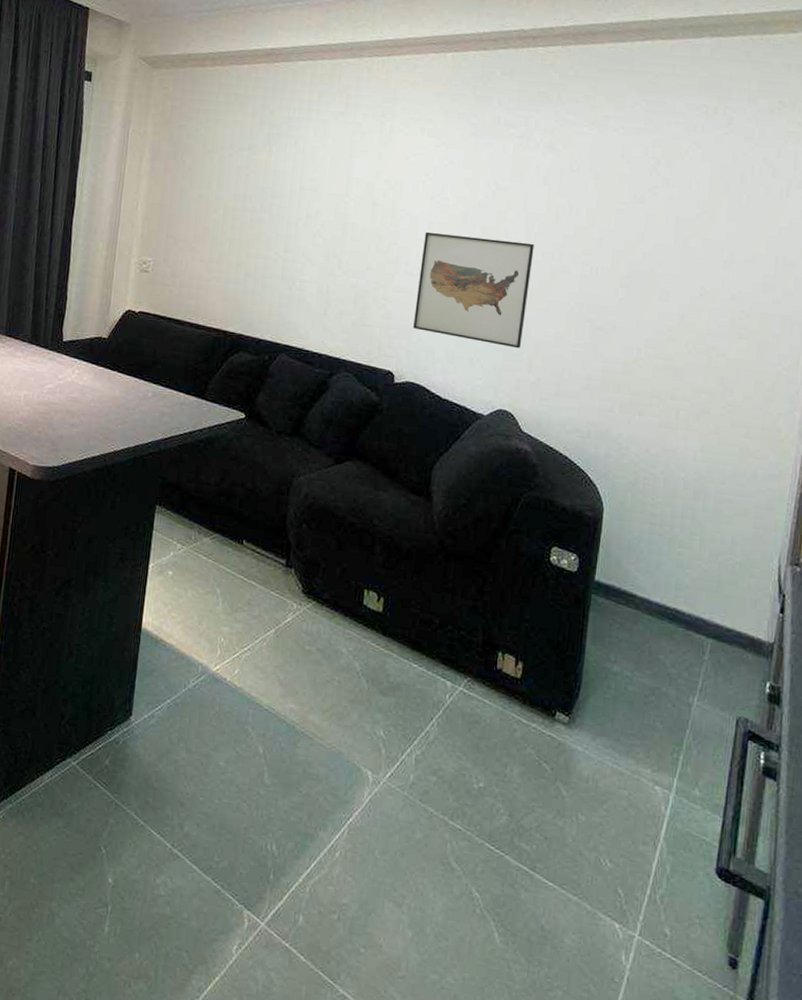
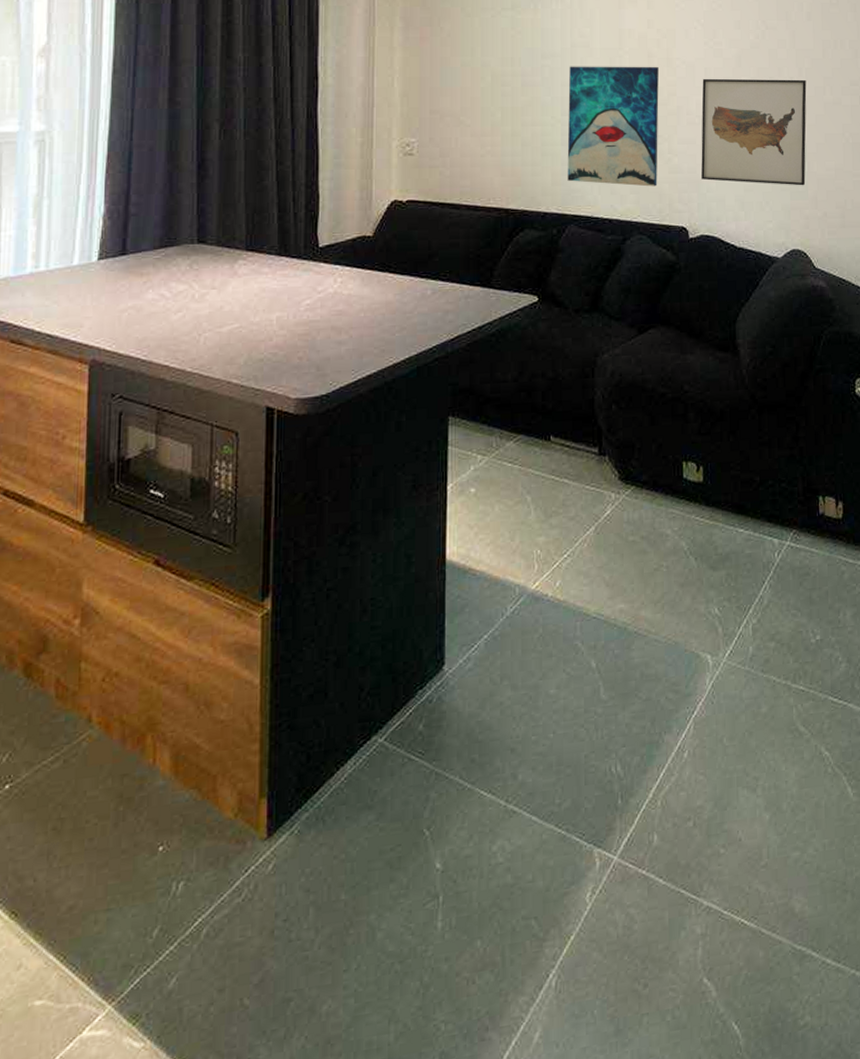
wall art: none [283,207,382,329] -> present [567,66,659,187]

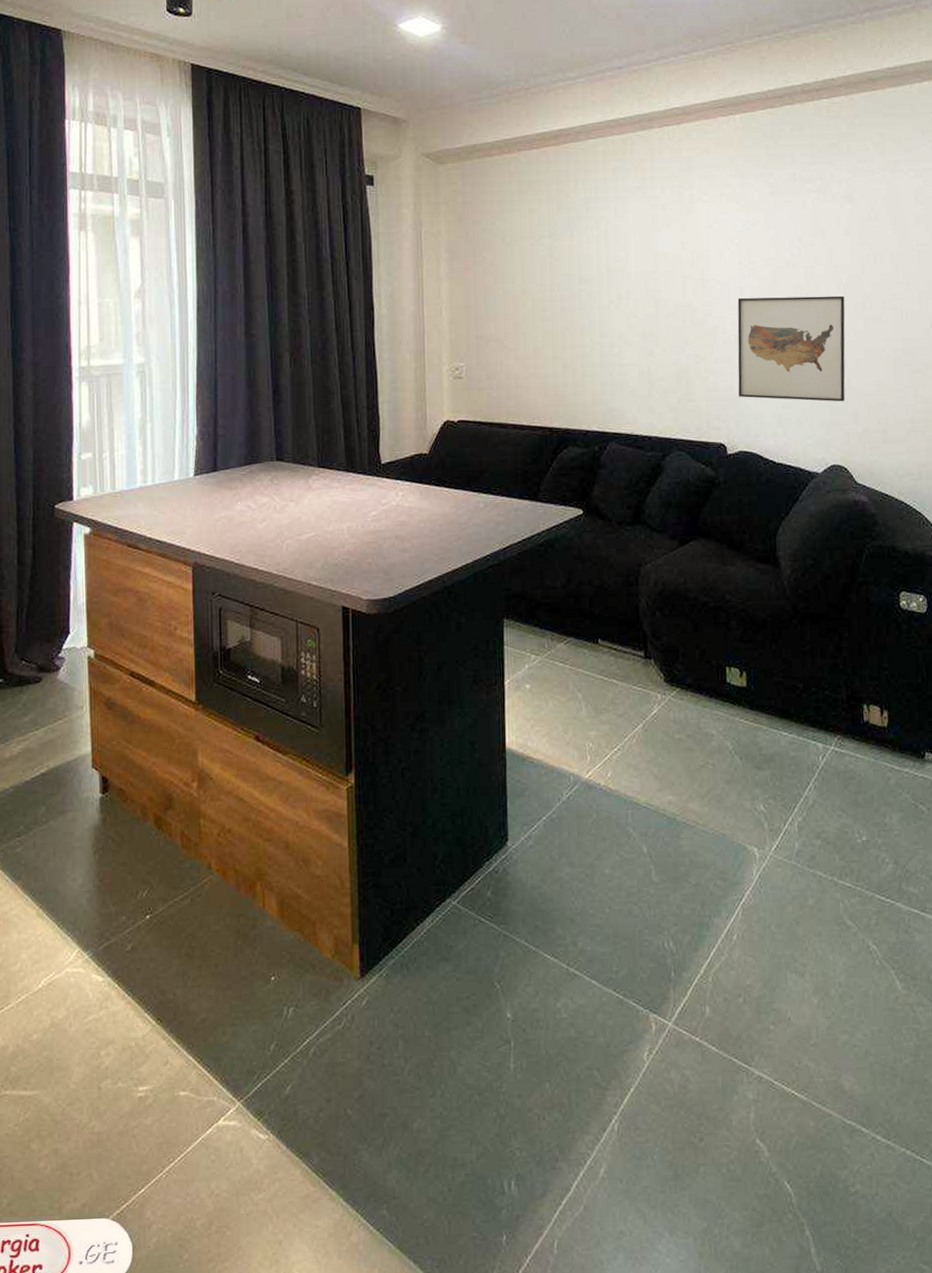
wall art: present [567,66,659,187] -> none [605,287,695,405]

